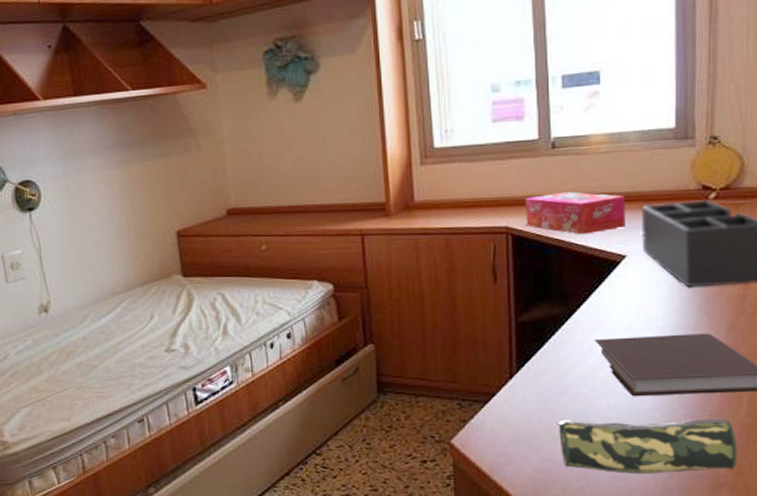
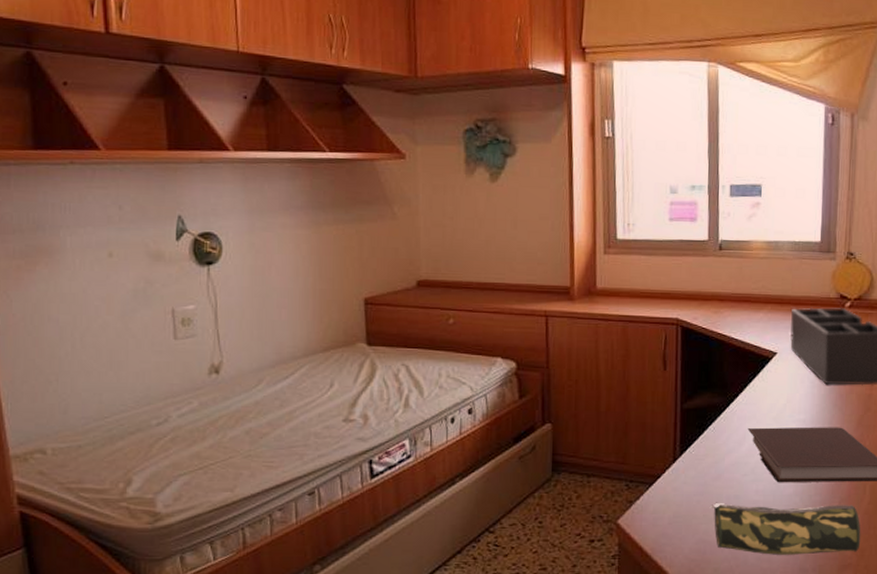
tissue box: present [526,192,626,235] -> none [694,290,778,331]

